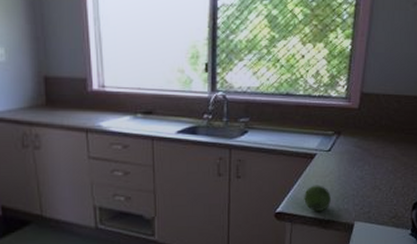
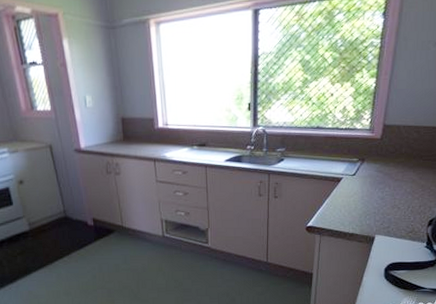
fruit: present [304,185,331,211] -> none [331,204,355,226]

